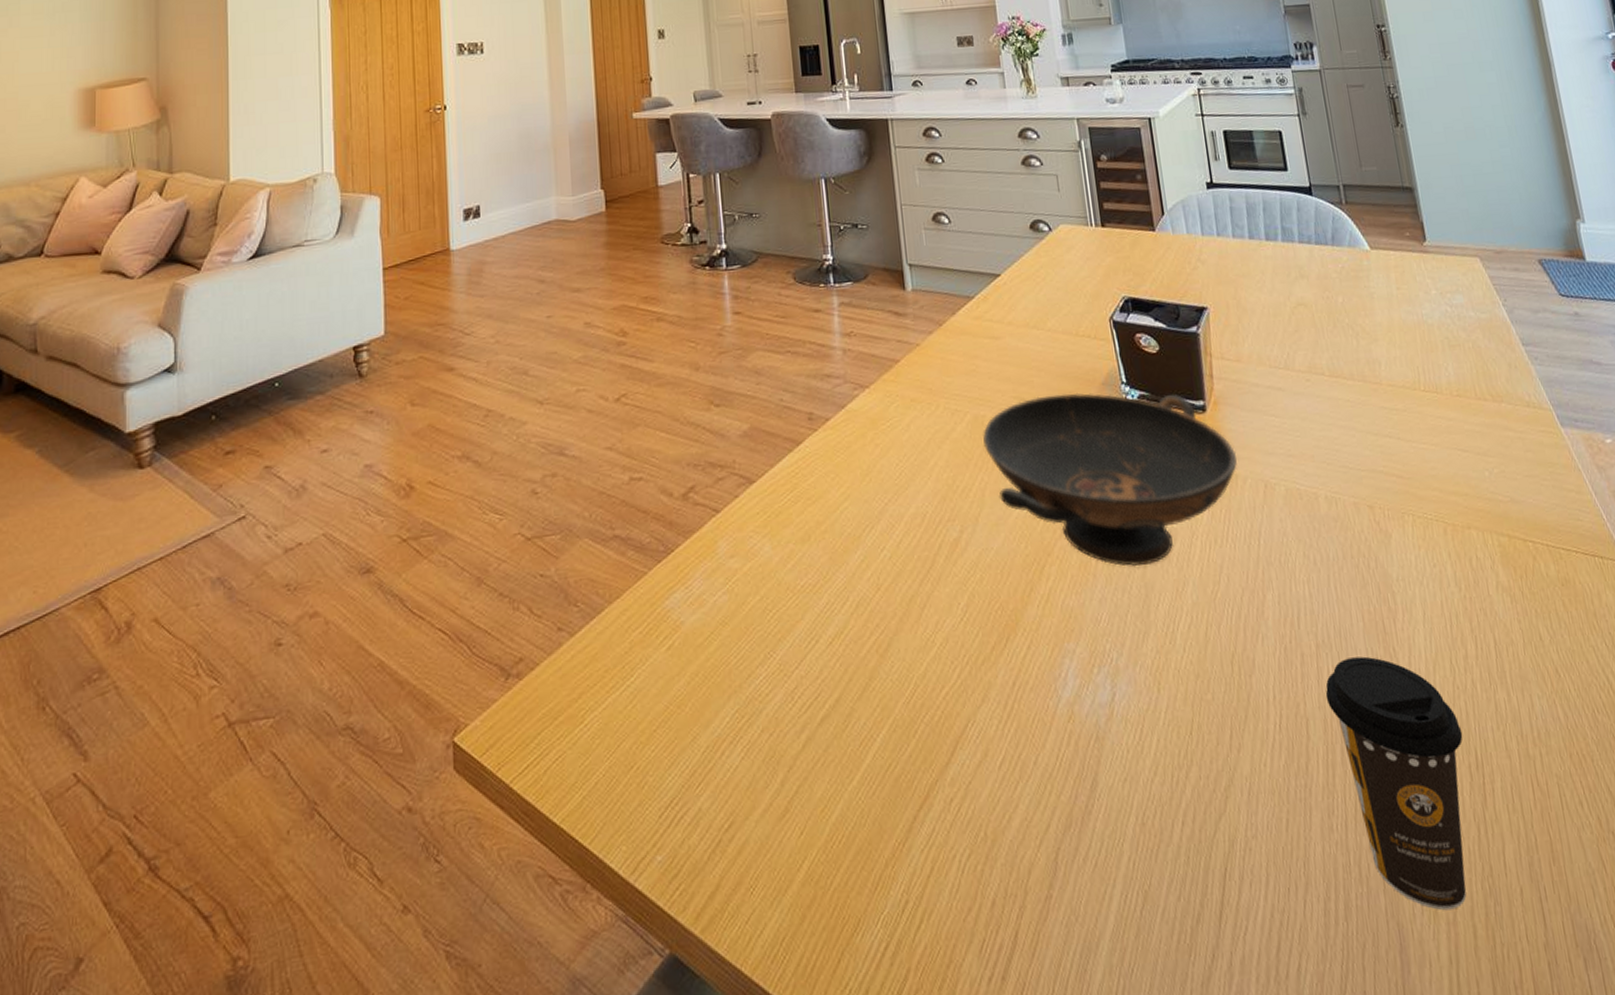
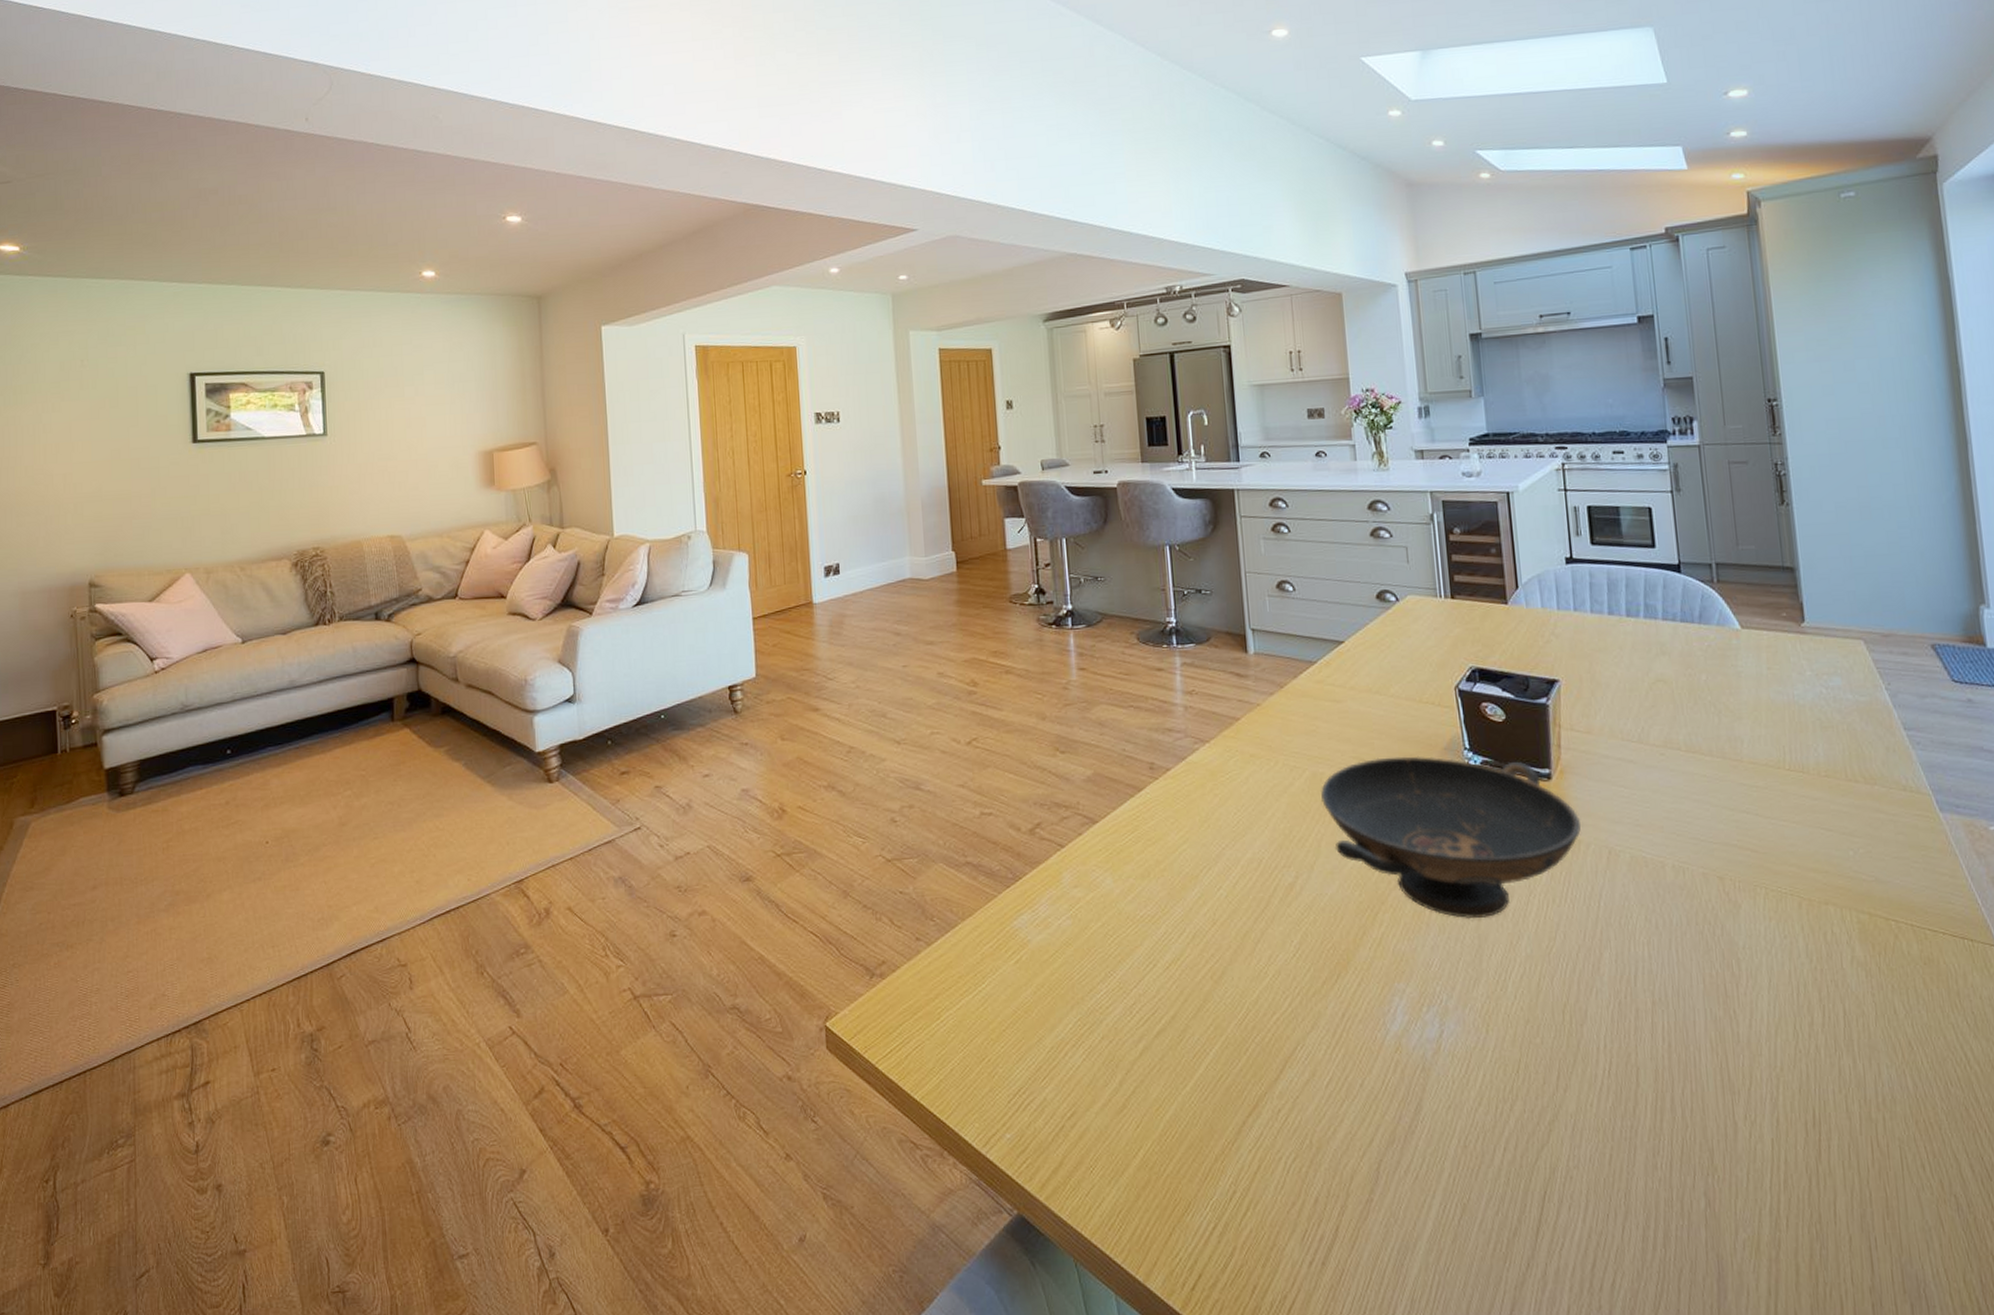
coffee cup: present [1325,656,1467,911] -> none [1658,1016,1801,1249]

